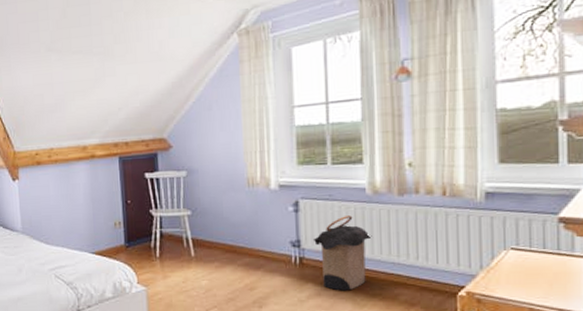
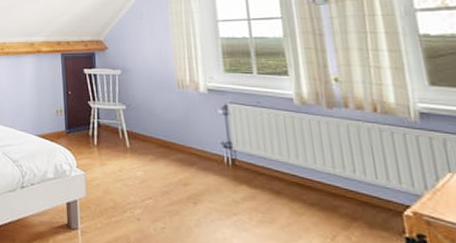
laundry hamper: present [312,216,372,291] -> none [244,123,304,197]

